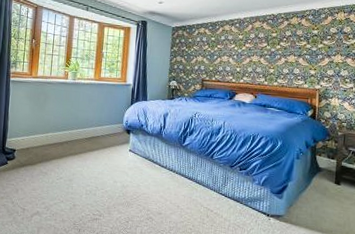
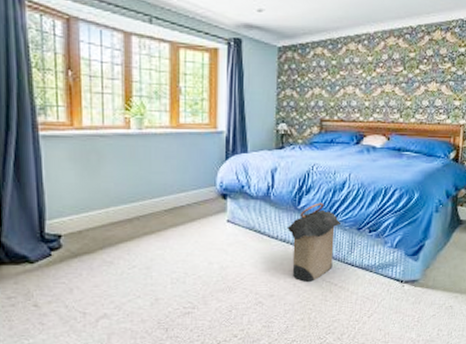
laundry hamper: none [174,142,218,207] -> present [287,202,342,283]

